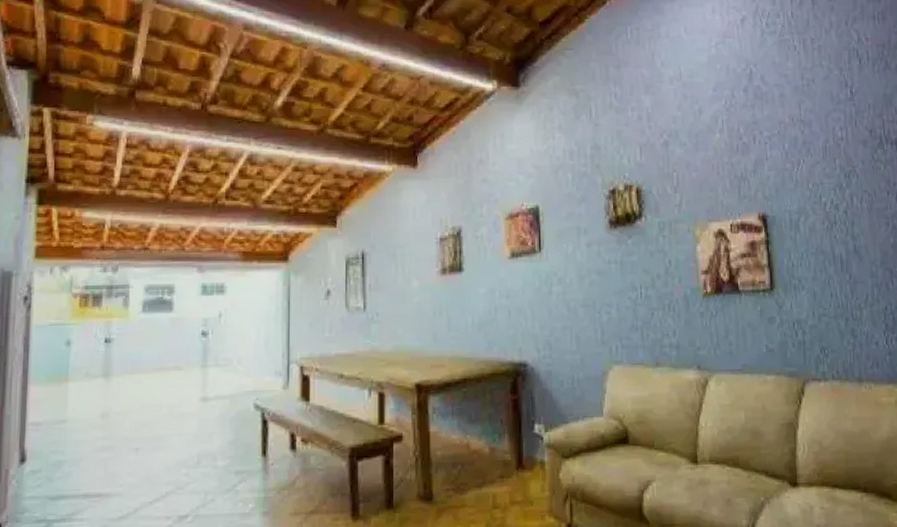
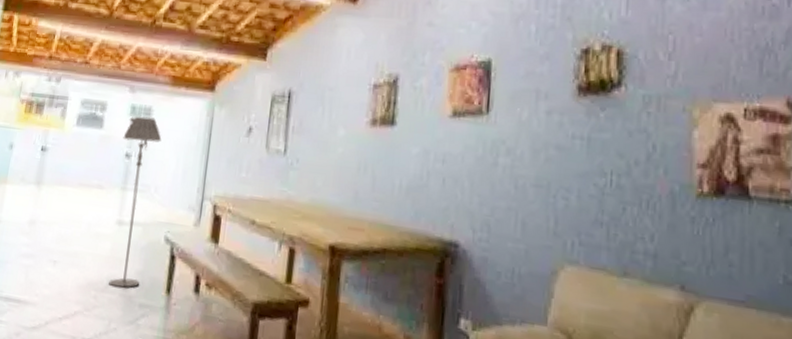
floor lamp: none [196,294,239,461] -> present [109,116,162,288]

